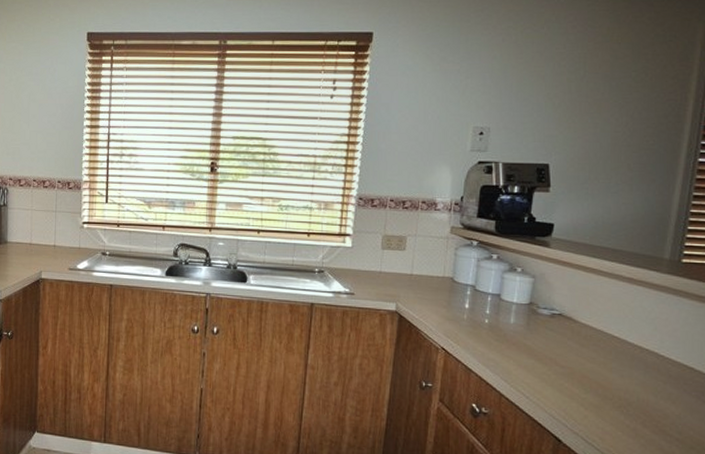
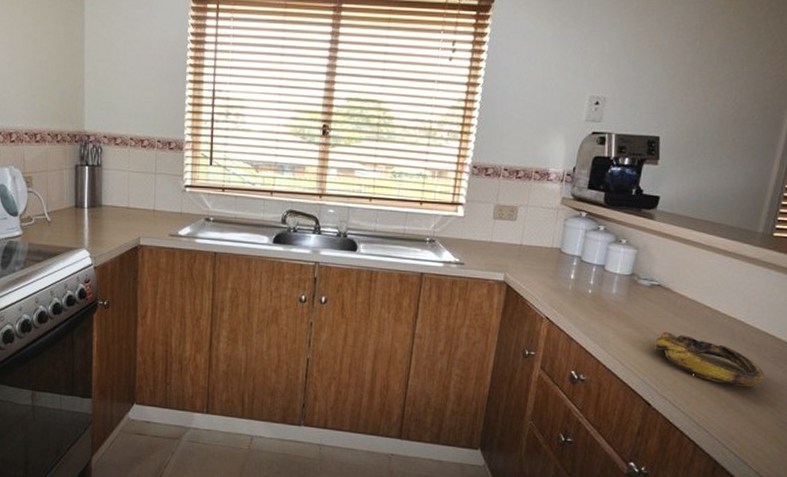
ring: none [559,363,687,423] -> present [653,332,765,387]

